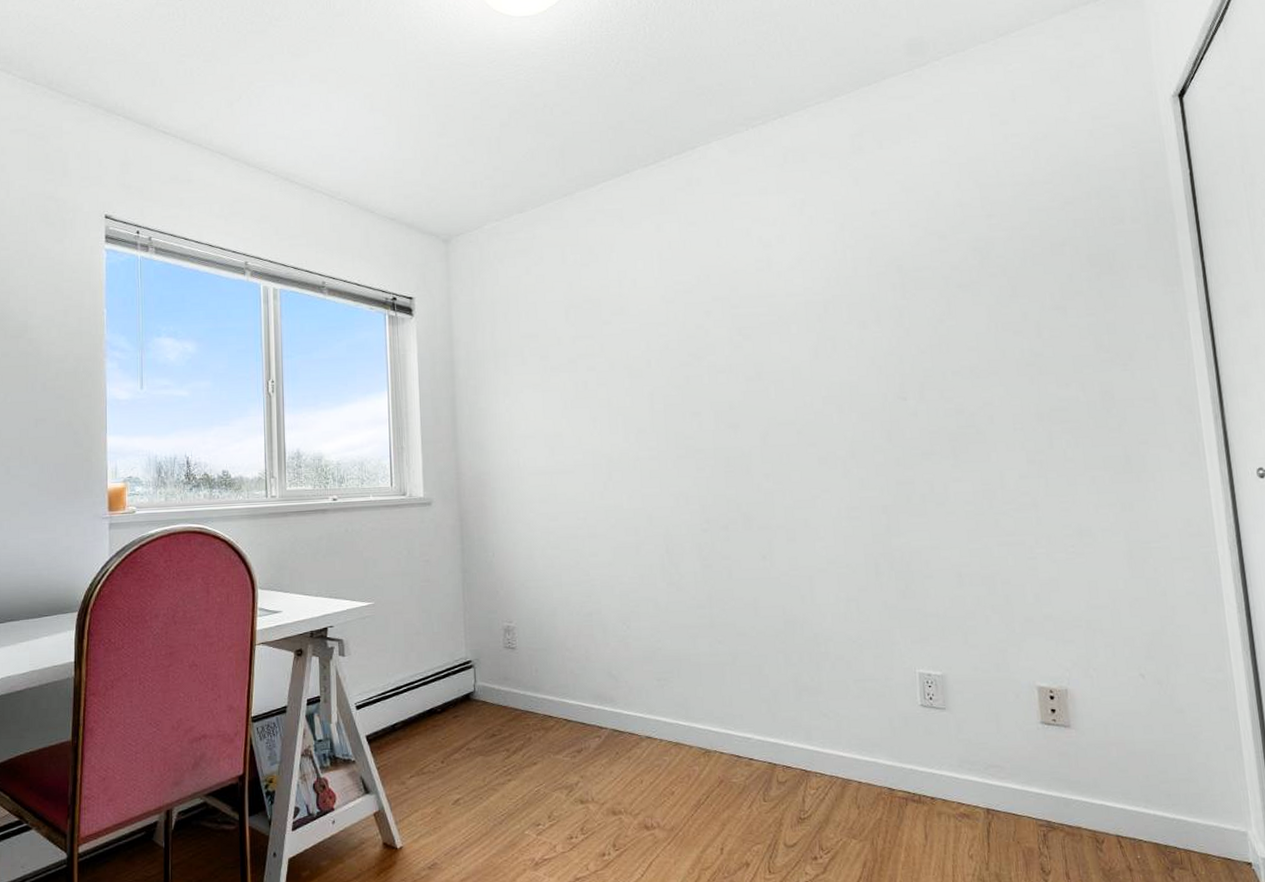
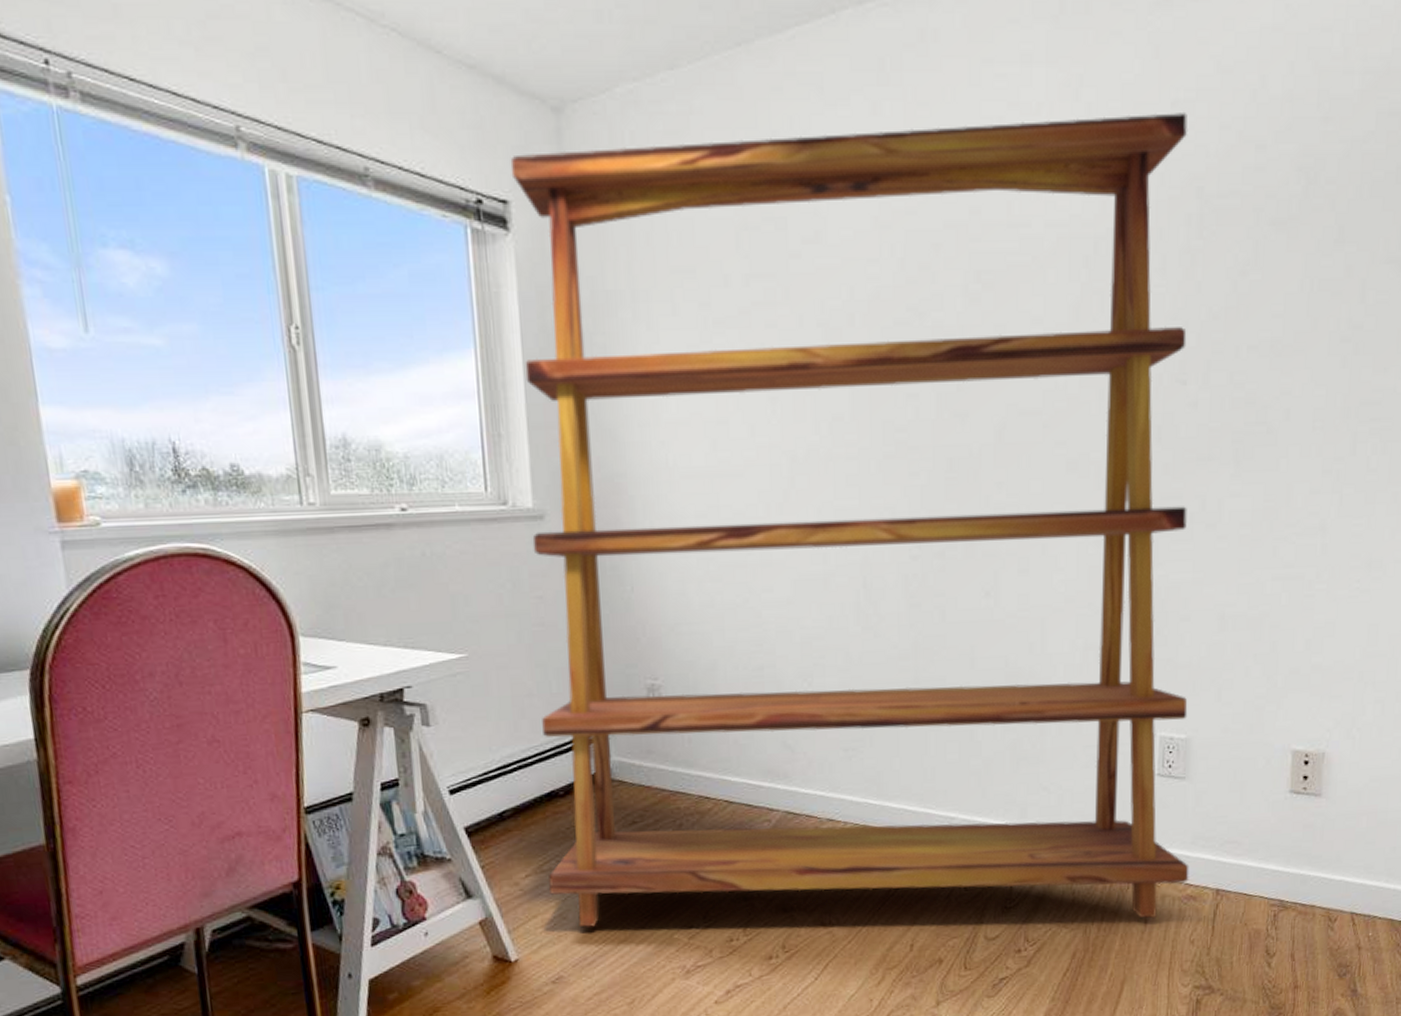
bookshelf: none [415,218,961,833] -> present [510,113,1189,928]

